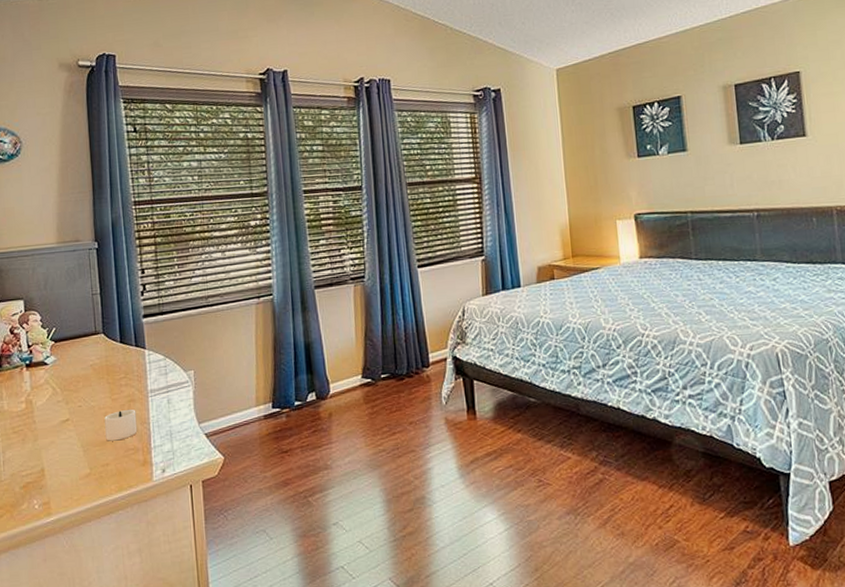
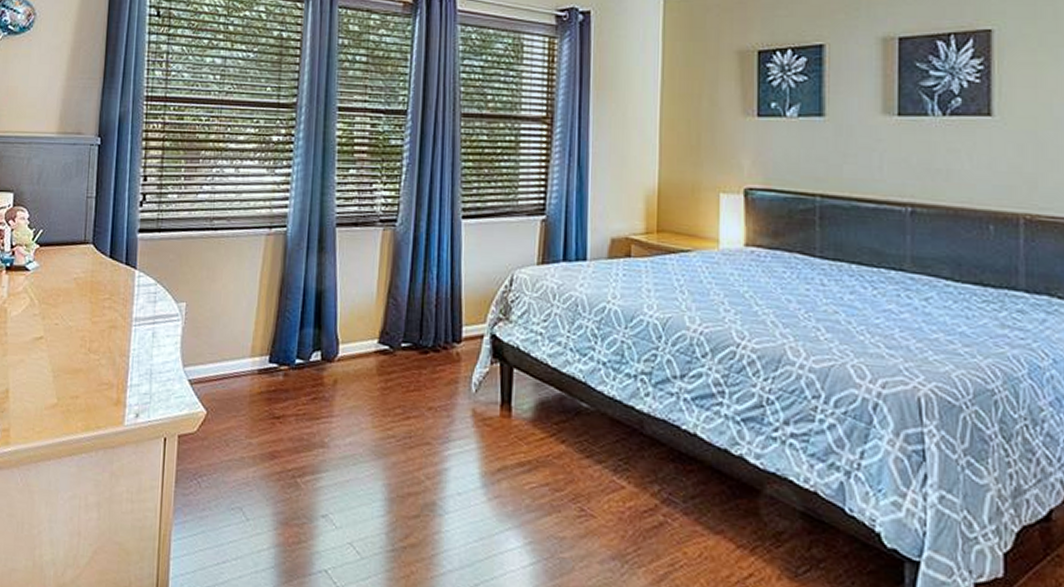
candle: present [104,410,138,441] -> none [79,336,116,371]

